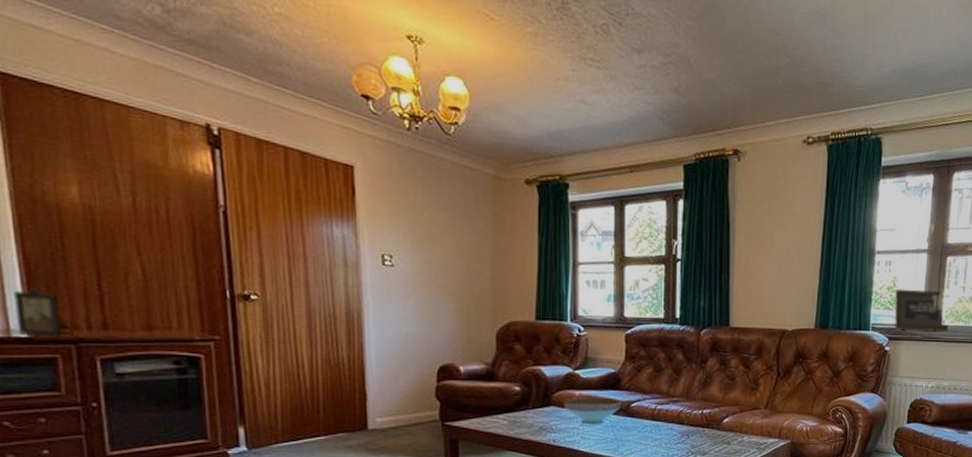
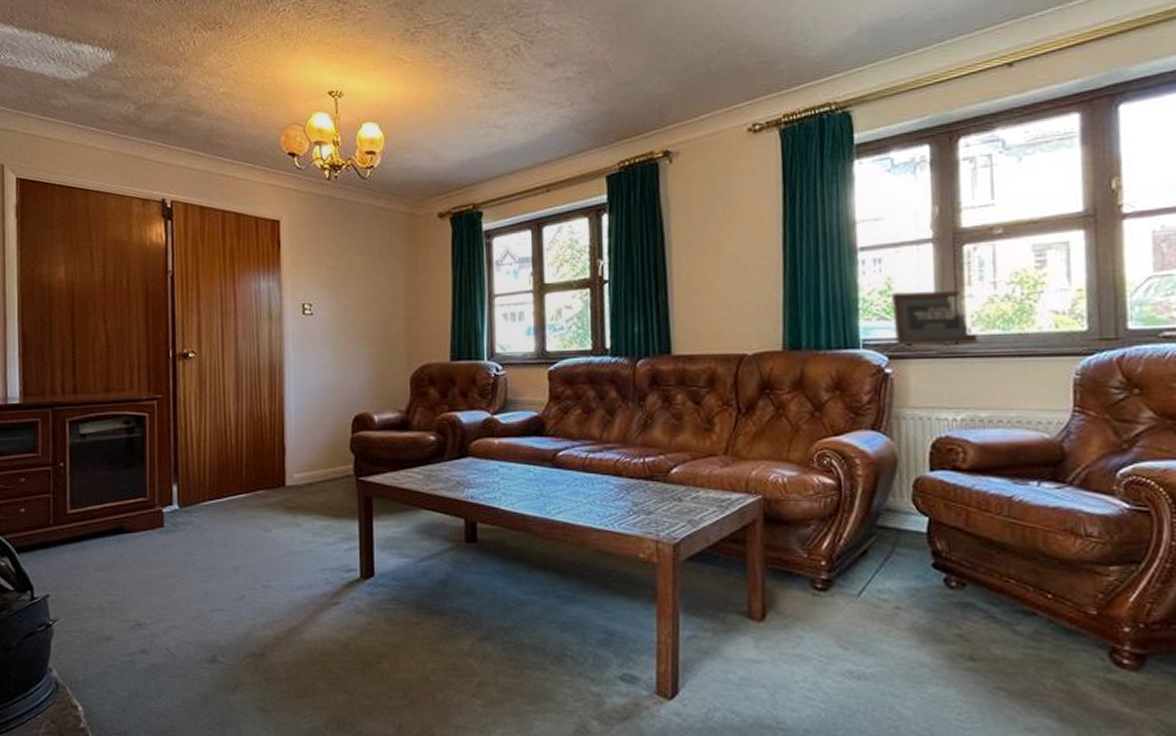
photo frame: present [14,288,74,336] -> none [13,359,52,402]
decorative bowl: present [564,397,621,425] -> none [482,445,546,479]

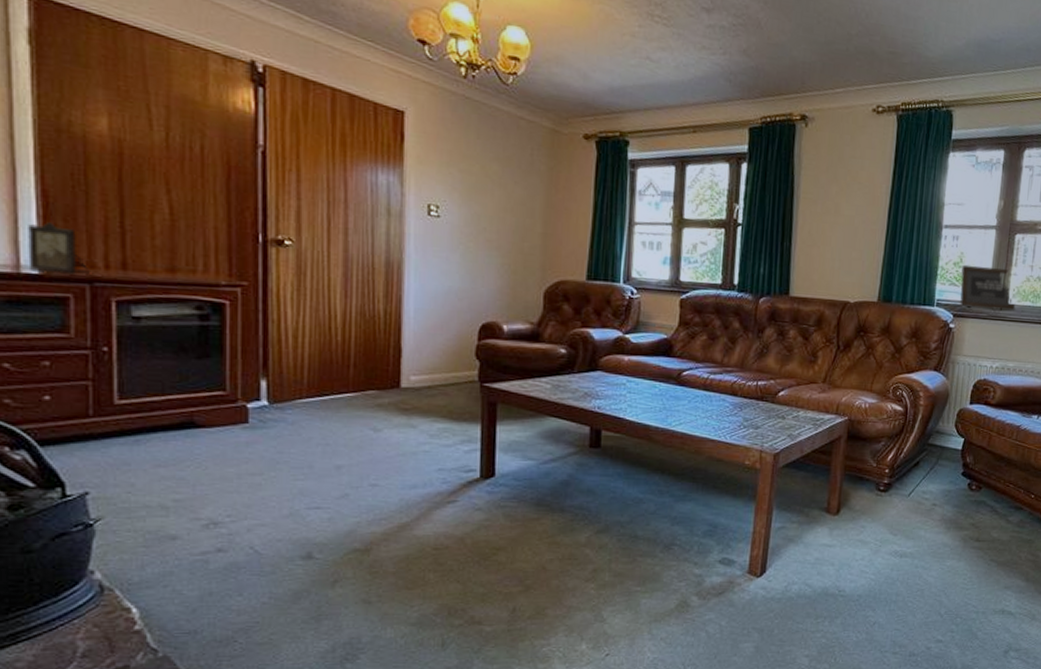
photo frame: none [13,359,52,402] -> present [28,222,90,275]

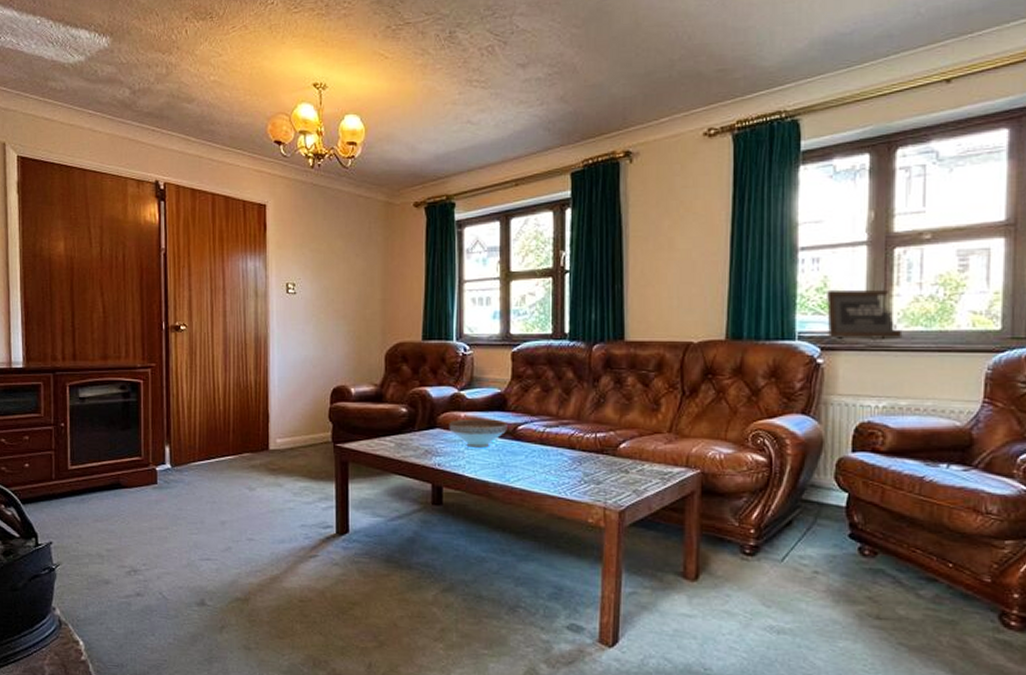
photo frame: present [28,222,90,275] -> none [16,327,53,367]
decorative bowl: none [611,362,672,393] -> present [449,418,507,449]

